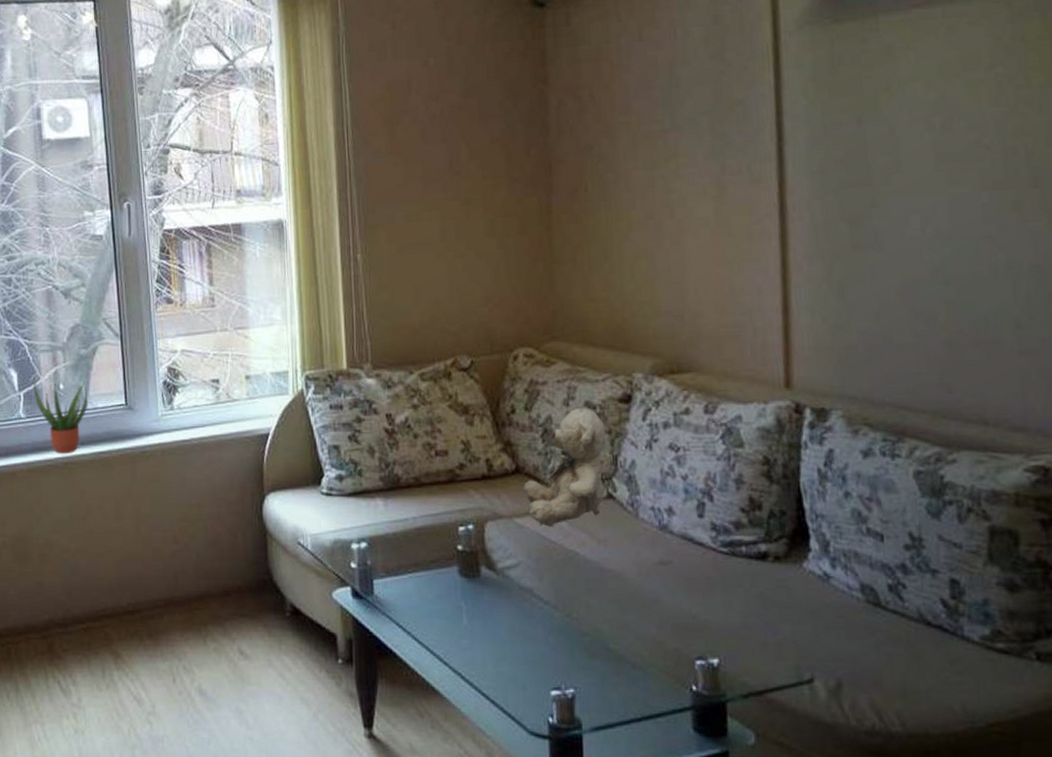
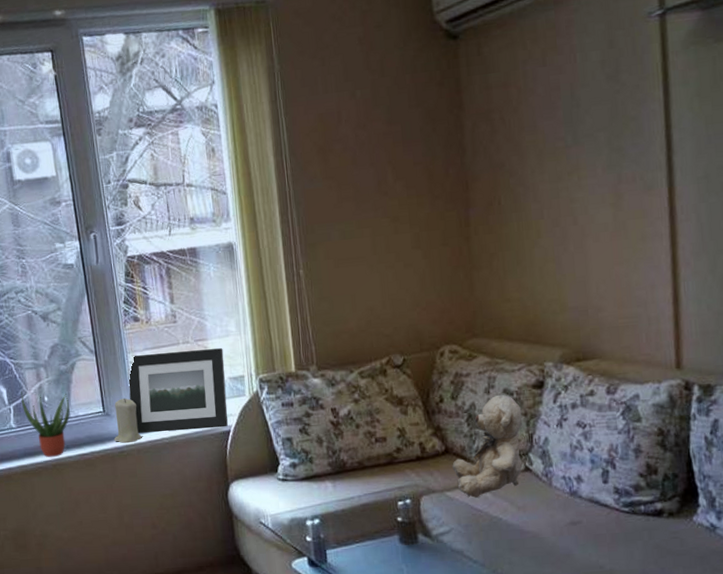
candle: none [135,390,168,443] -> present [113,398,142,444]
picture frame: none [156,338,268,432] -> present [127,348,228,434]

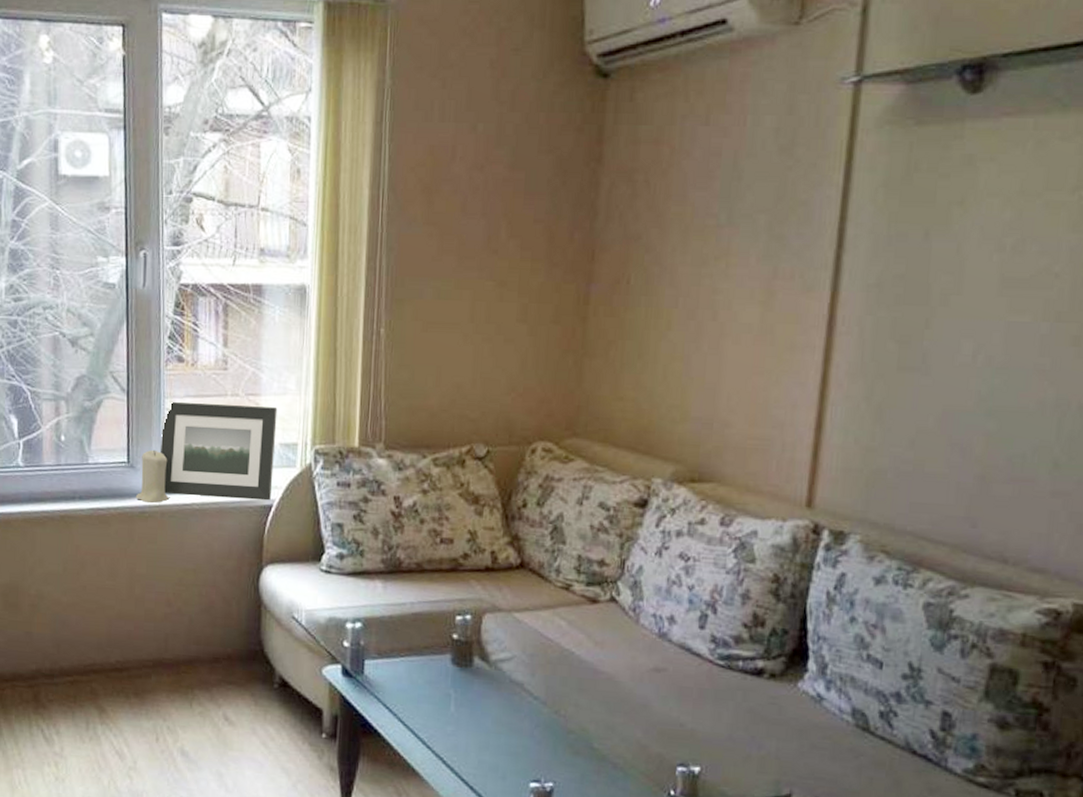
potted plant: present [20,391,70,458] -> none [33,425,89,508]
teddy bear: present [452,394,523,498] -> none [525,508,617,624]

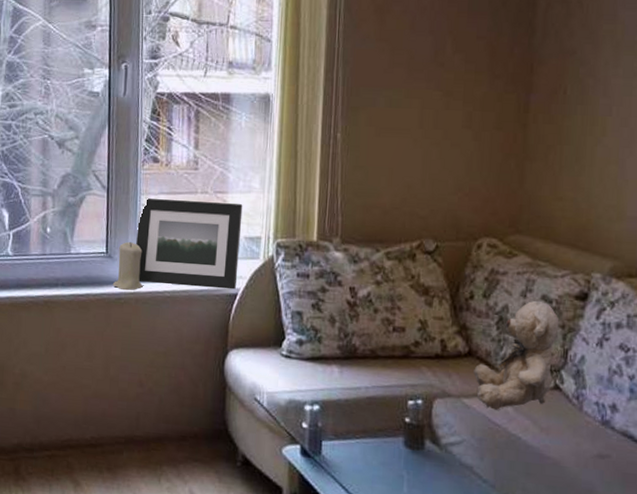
teddy bear: none [525,508,617,624] -> present [473,300,560,410]

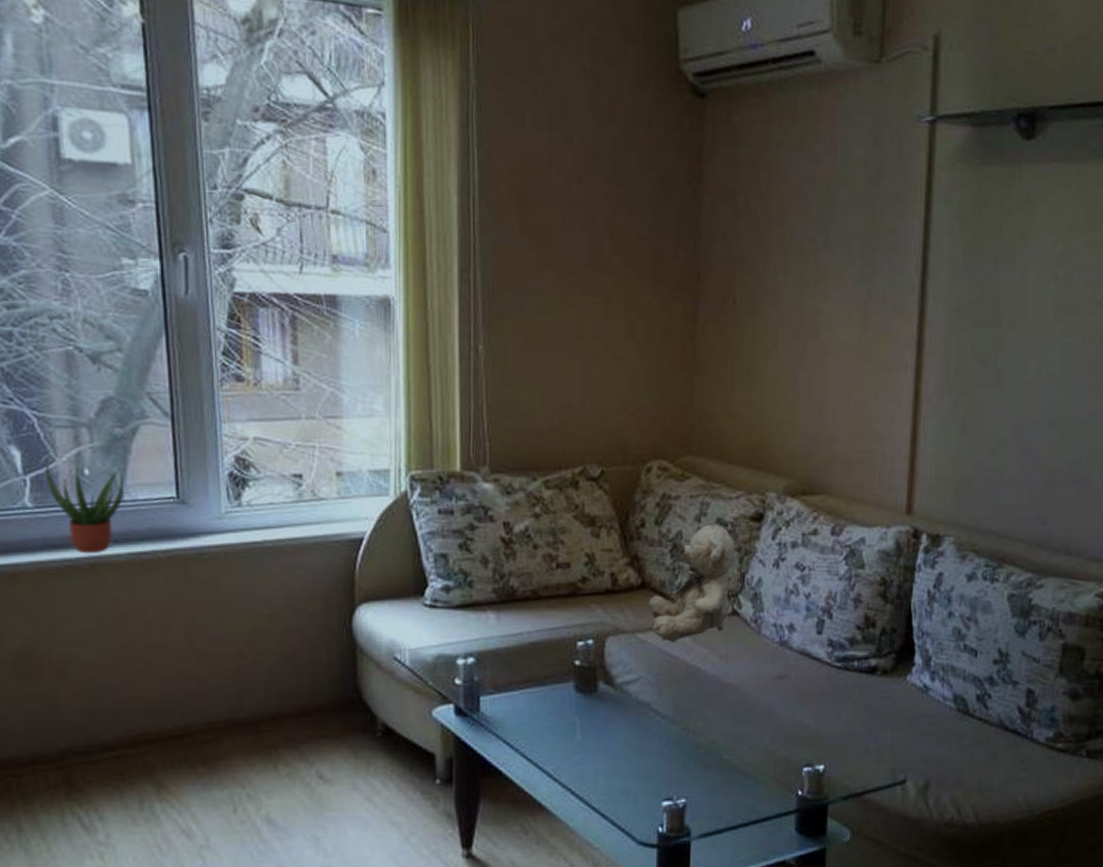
potted plant: none [22,218,72,294] -> present [44,457,124,554]
candle: present [112,241,143,291] -> none [189,482,234,544]
picture frame: present [135,199,243,290] -> none [218,427,364,533]

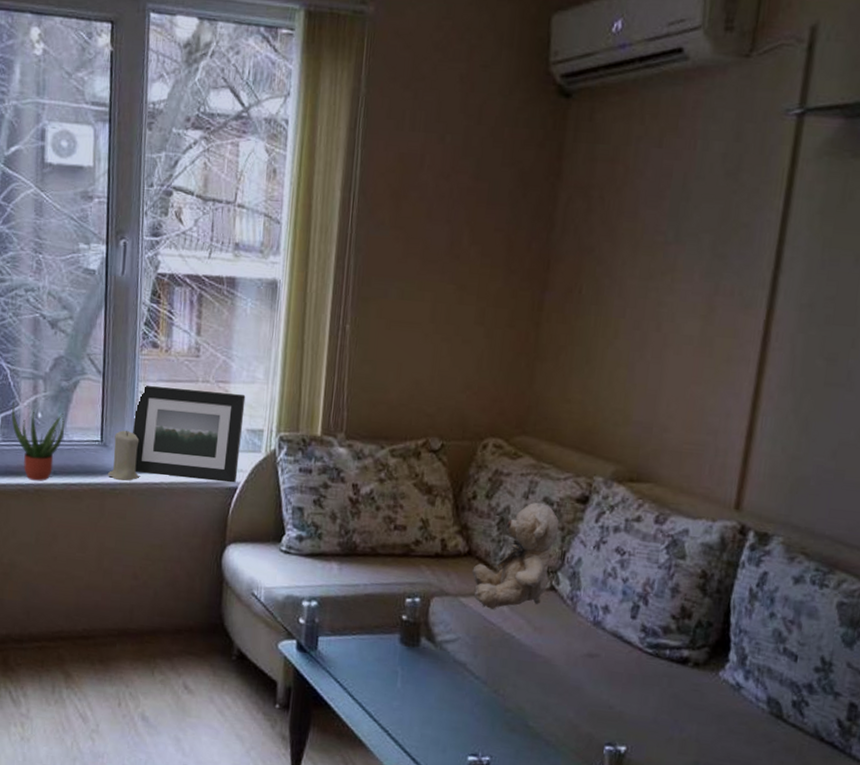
candle: none [189,482,234,544] -> present [107,430,140,481]
picture frame: none [218,427,364,533] -> present [132,386,246,483]

